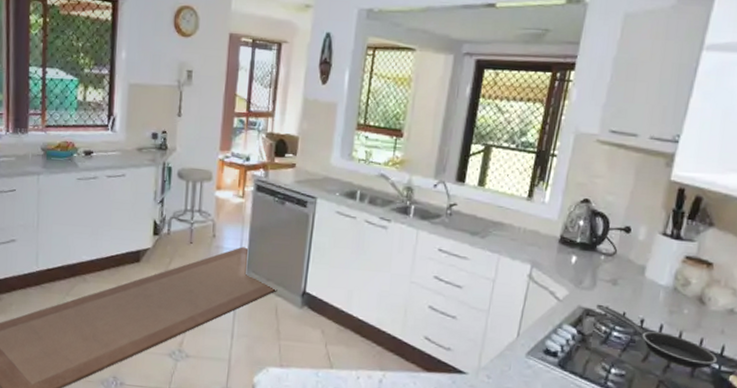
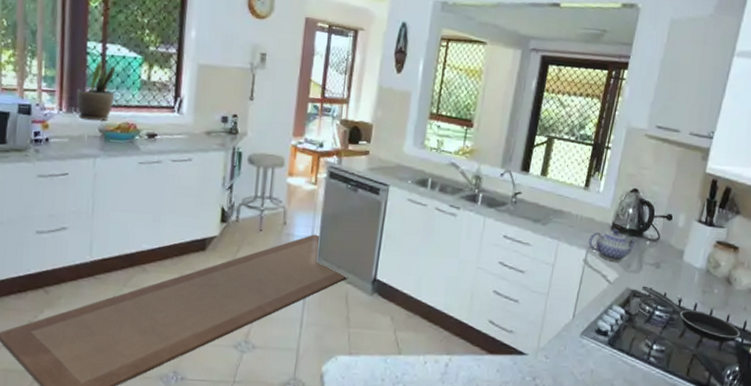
potted plant: none [21,83,55,141] -> present [76,60,116,122]
teapot: none [533,242,592,278] -> present [588,229,639,262]

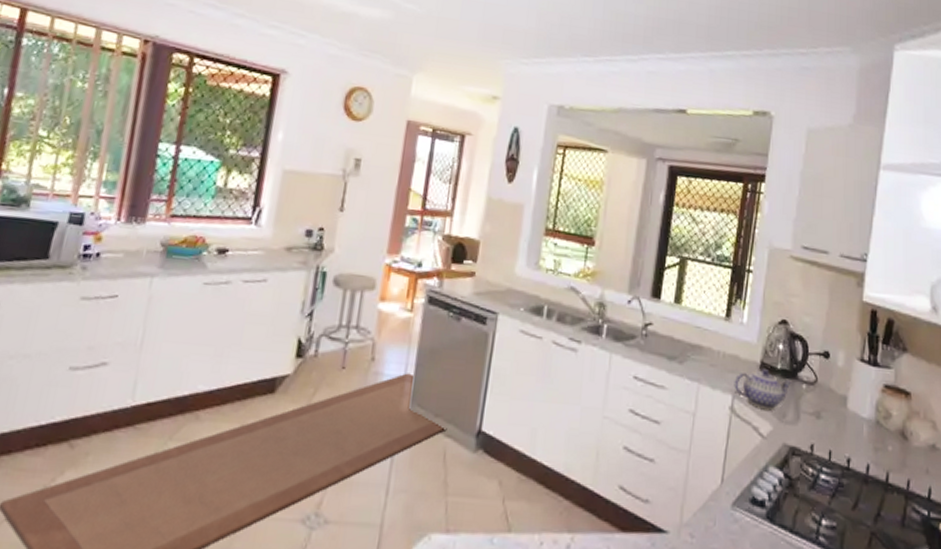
potted plant: present [76,60,116,122] -> none [138,163,189,234]
frying pan: present [641,286,741,343] -> none [801,441,926,516]

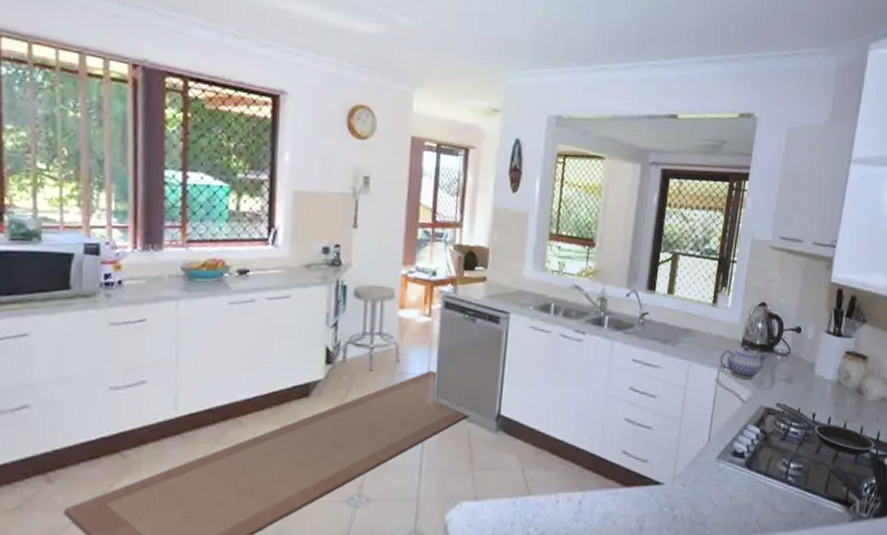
frying pan: none [801,441,926,516] -> present [775,402,875,455]

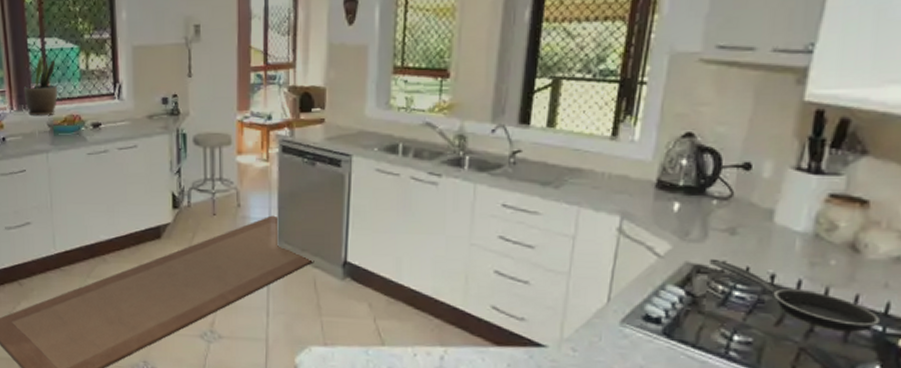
potted plant: none [153,190,199,259] -> present [23,55,57,117]
teapot: present [719,345,770,379] -> none [622,187,700,229]

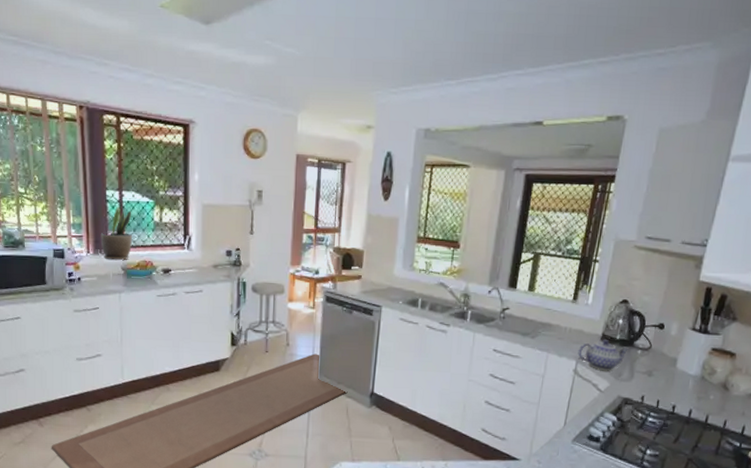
teapot: none [622,187,700,229] -> present [578,340,630,371]
frying pan: present [708,258,881,332] -> none [633,393,739,447]

